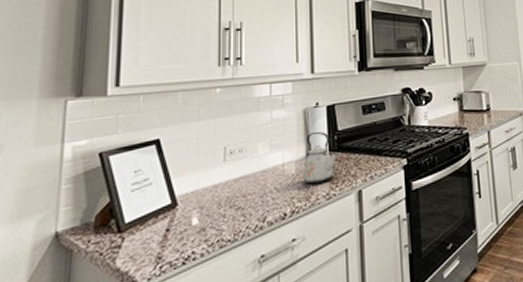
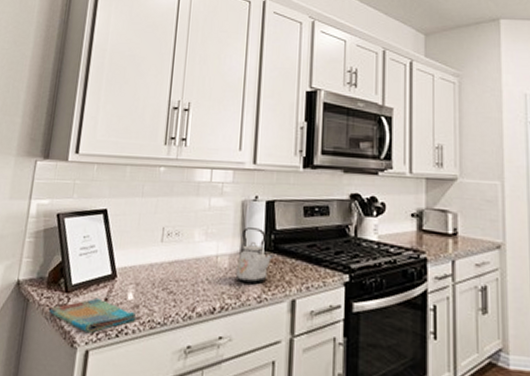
dish towel: none [100,230,204,268] -> present [49,297,137,333]

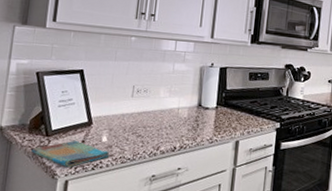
kettle: present [235,227,273,284] -> none [193,87,224,129]

